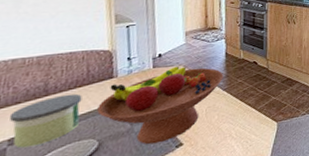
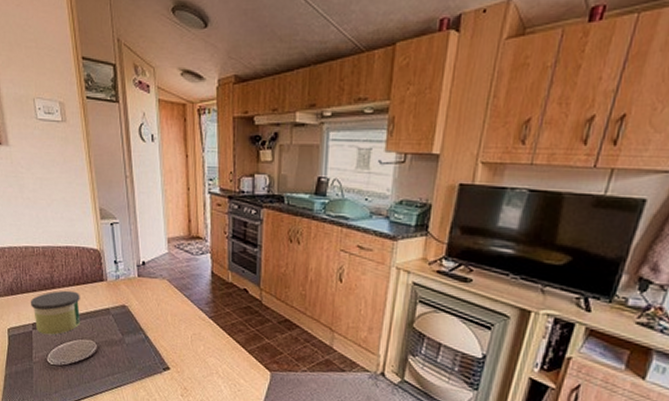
fruit bowl: present [97,66,223,145] -> none [93,279,209,361]

